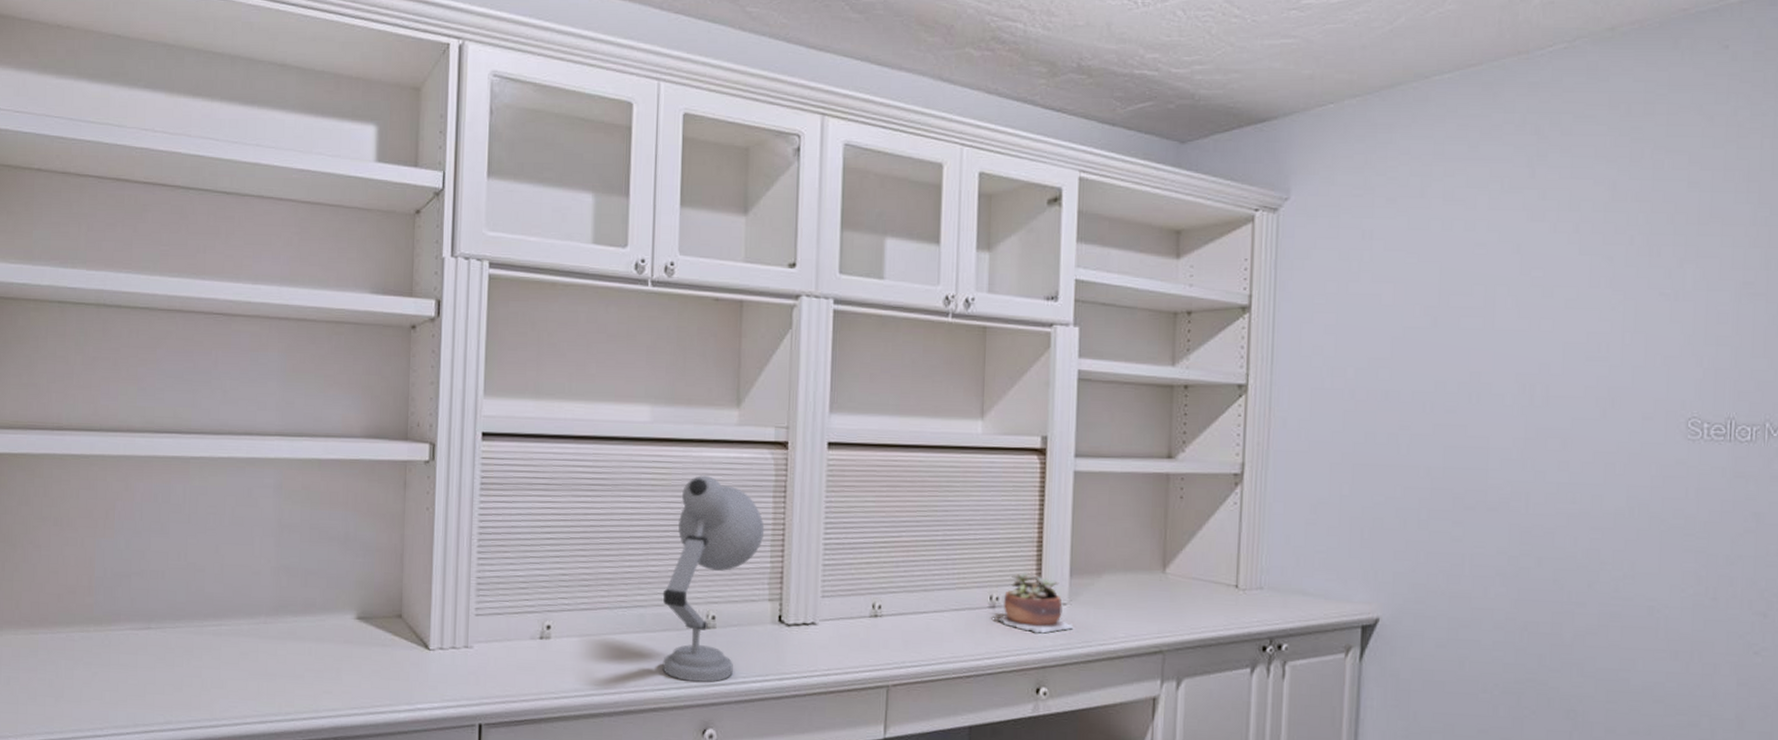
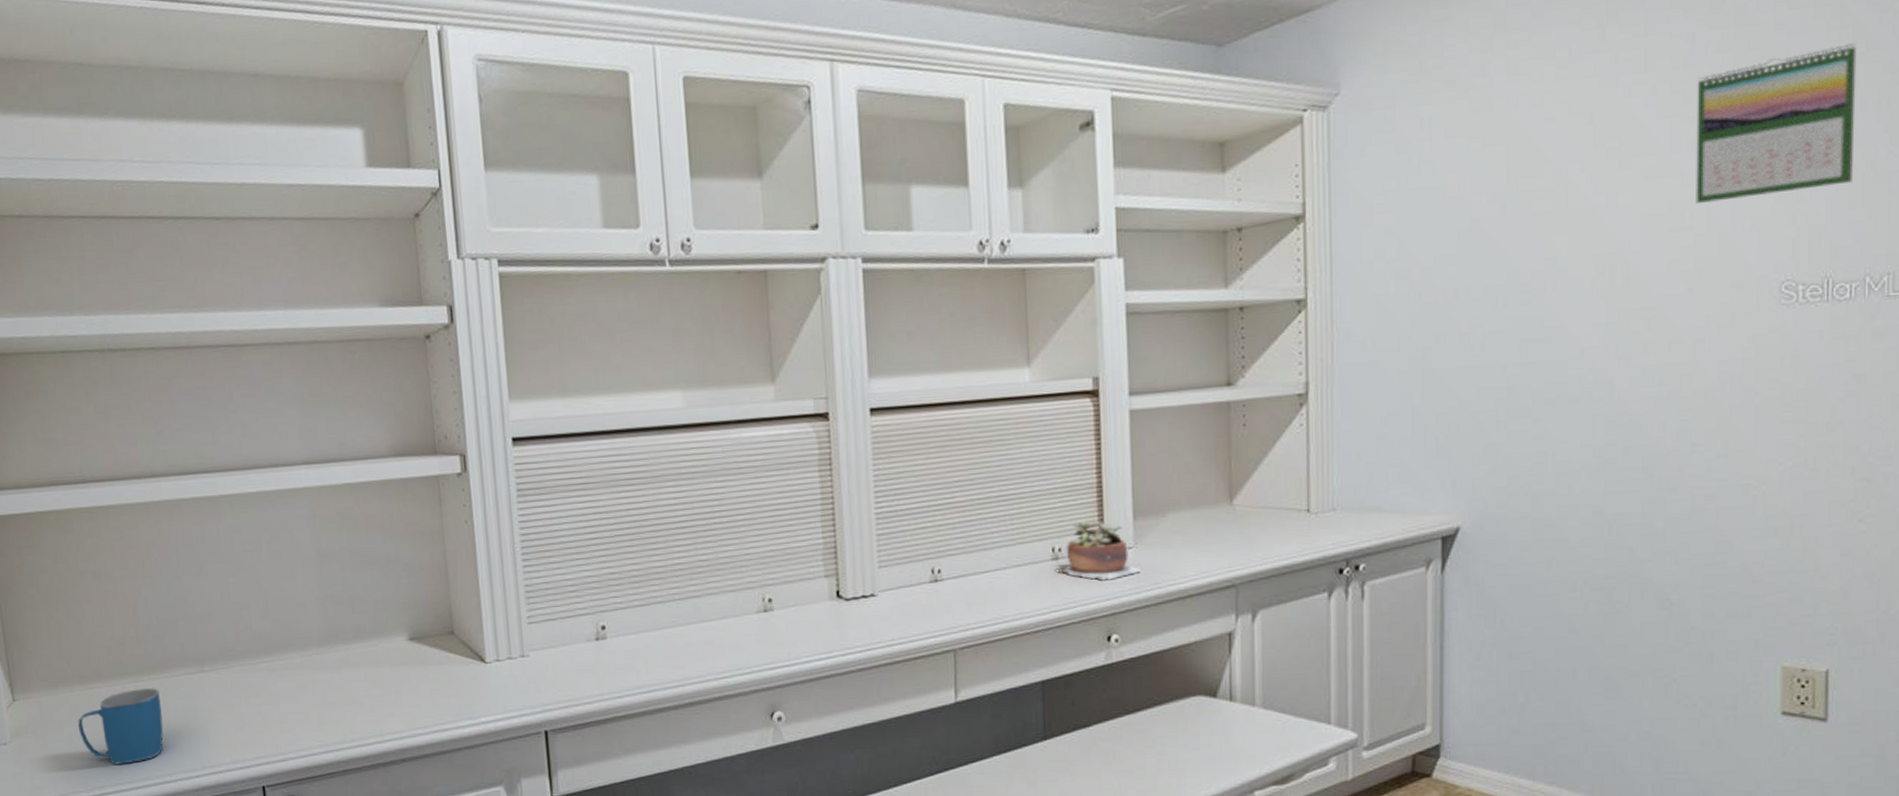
mug: none [17,638,104,714] -> present [78,687,164,765]
desk lamp: present [662,475,765,682] -> none [715,457,814,666]
calendar: none [1611,207,1762,337] -> present [1696,43,1857,203]

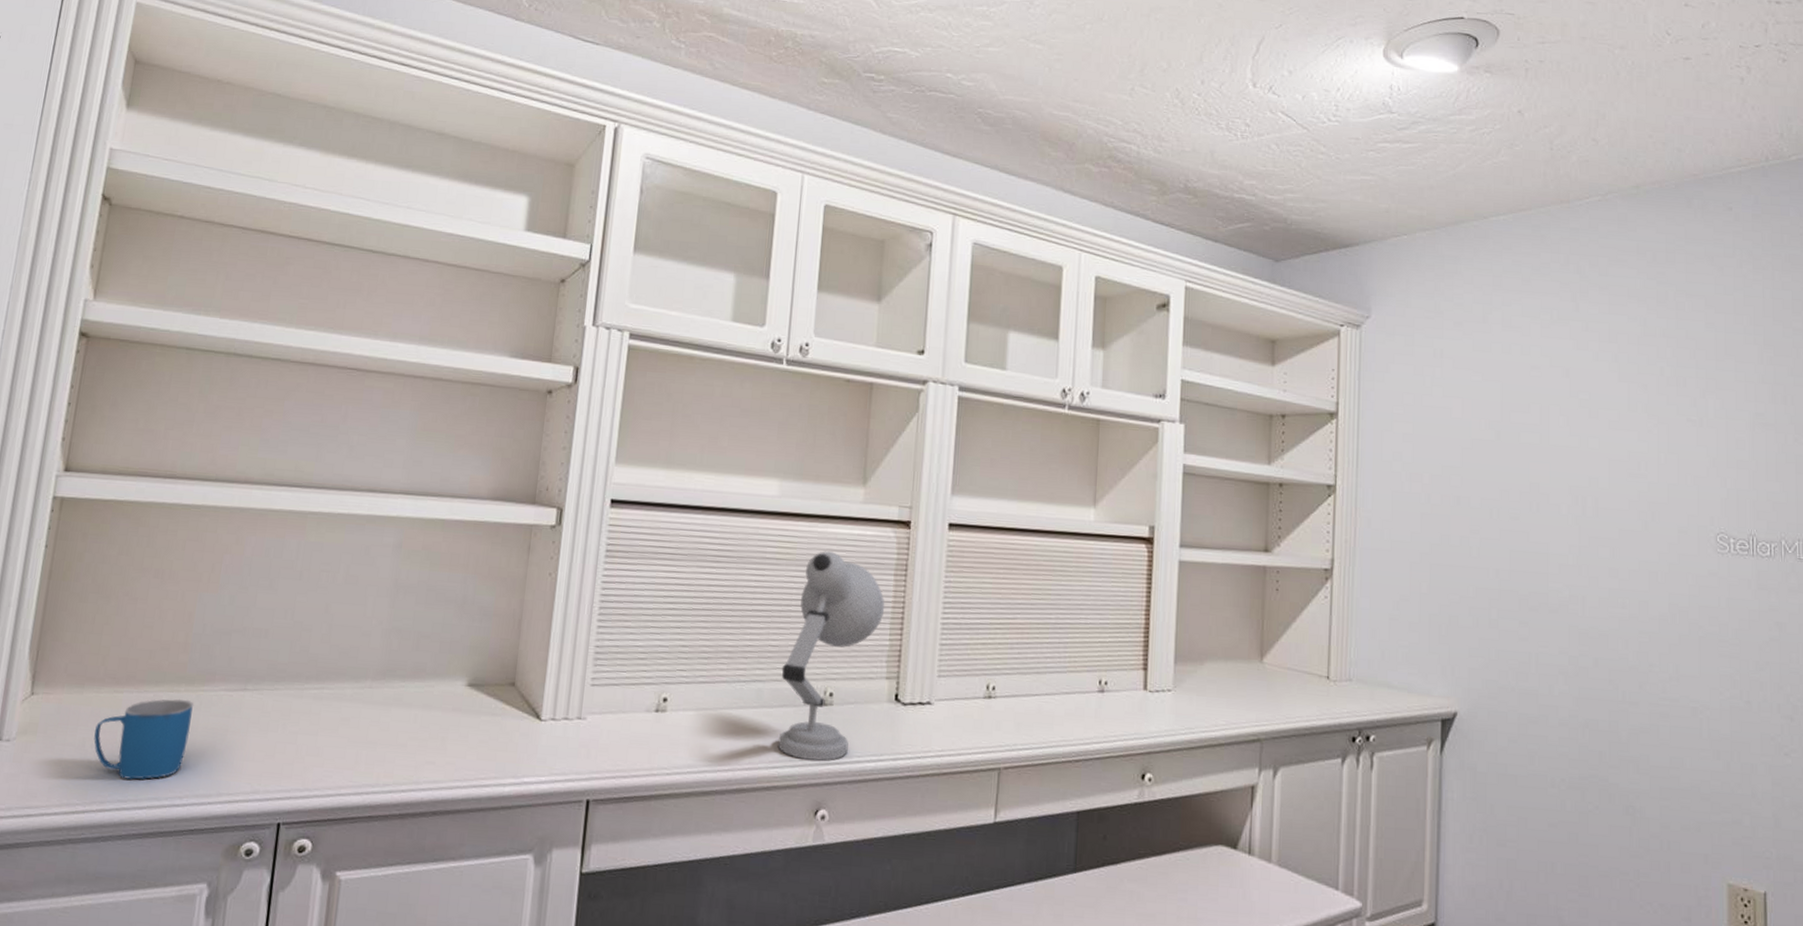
desk lamp: none [715,457,814,666] -> present [777,551,885,761]
succulent plant: present [1058,519,1141,581] -> none [1103,657,1178,719]
calendar: present [1696,43,1857,203] -> none [1648,348,1769,460]

